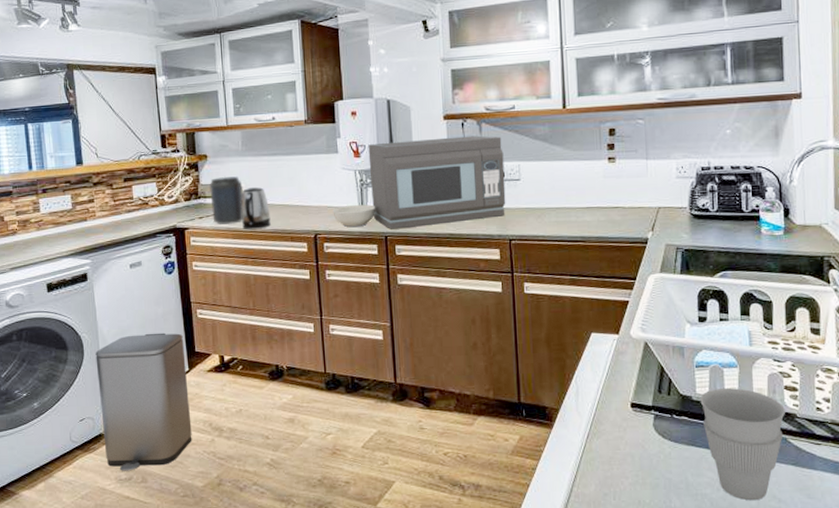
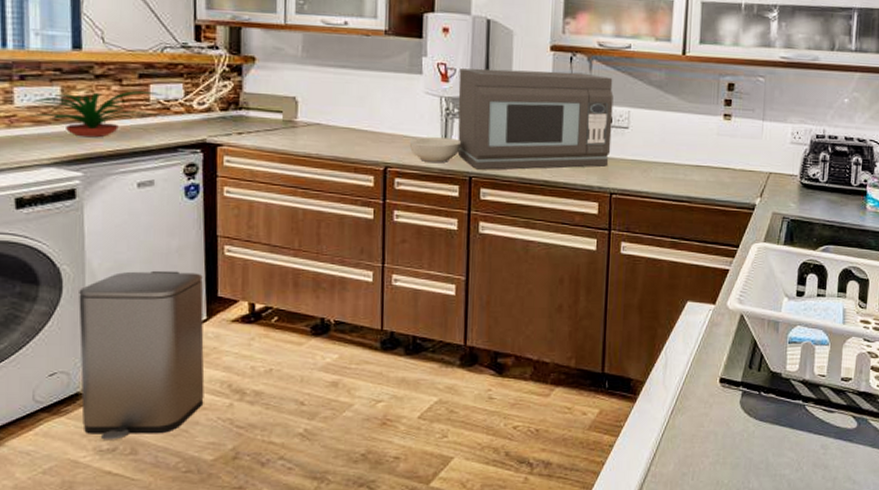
plant: none [48,191,142,233] -> present [24,90,163,138]
soda can: present [209,176,243,225] -> none [255,85,298,146]
kettle: present [241,186,271,230] -> none [294,102,331,155]
cup: present [700,388,785,501] -> none [789,366,869,482]

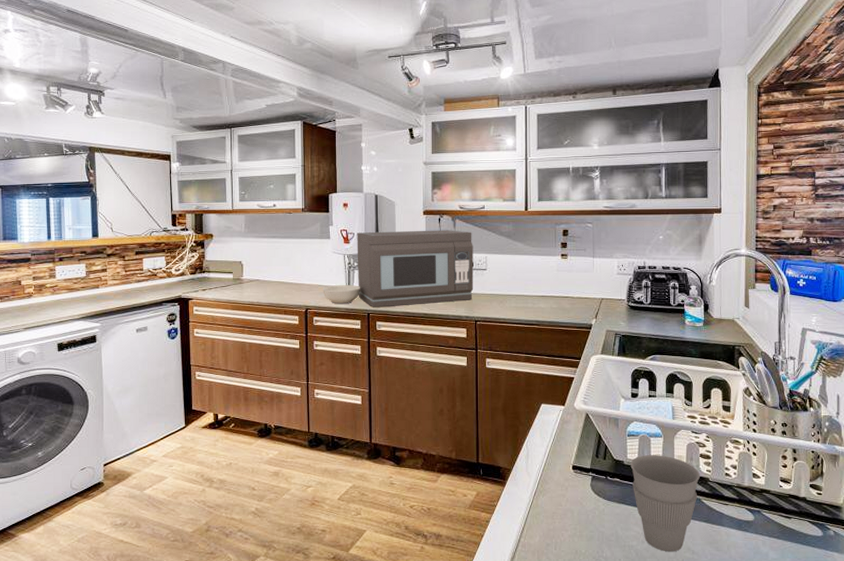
plant: present [24,90,163,138] -> none [63,263,152,299]
pedal bin: present [78,270,205,440] -> none [99,391,185,517]
cup: none [789,366,869,482] -> present [630,455,700,552]

